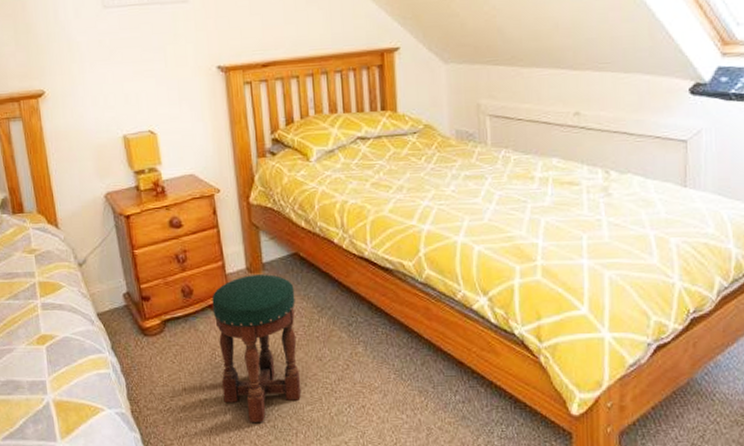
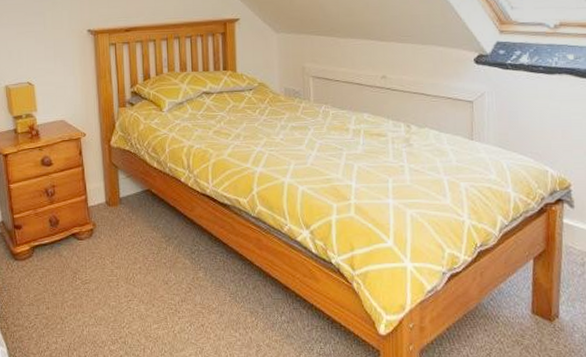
stool: present [212,274,302,422] -> none [75,208,150,338]

